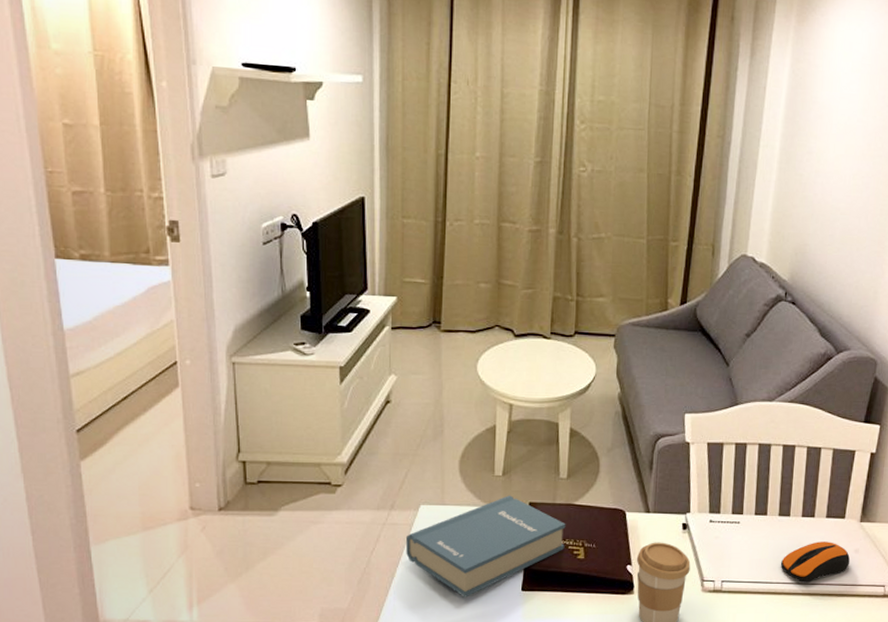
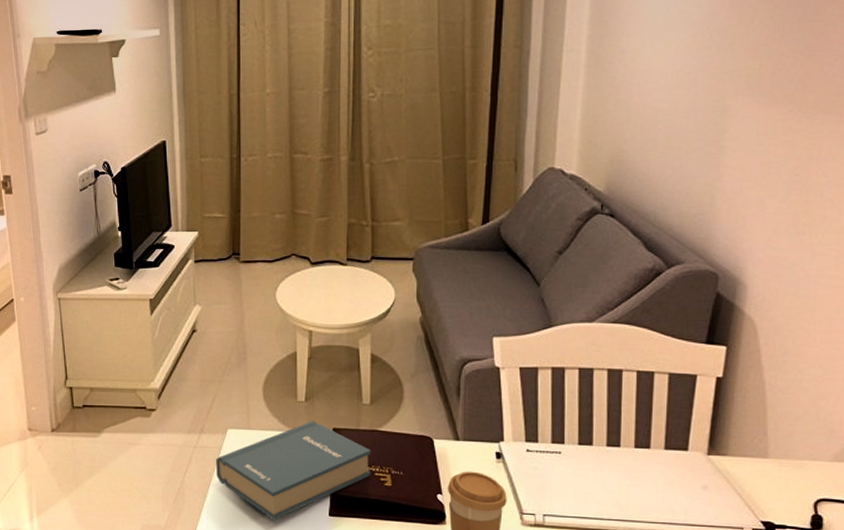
computer mouse: present [781,542,850,583] -> none [612,475,696,521]

